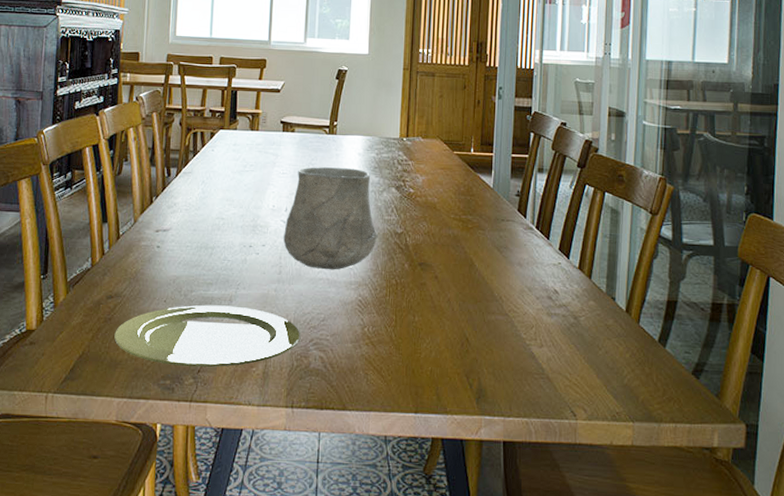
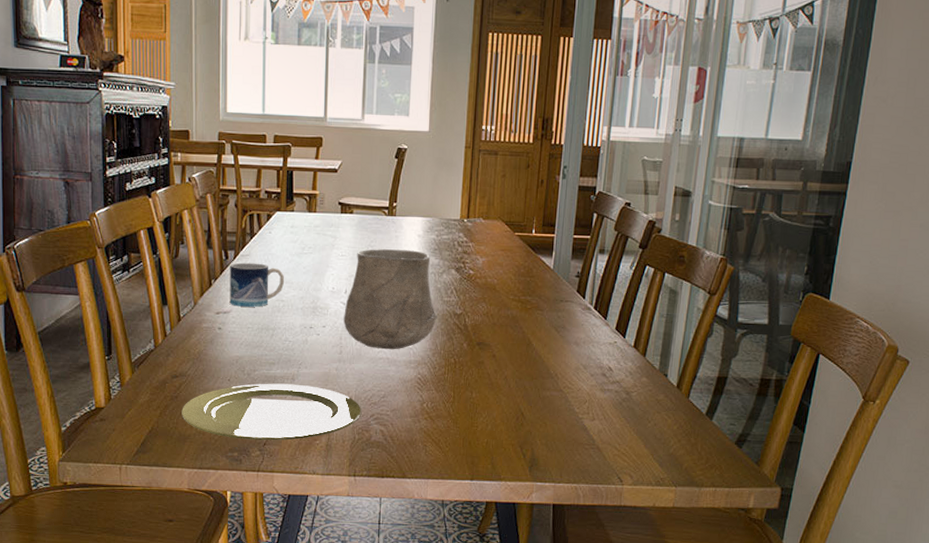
mug: none [169,180,226,225] -> present [229,262,285,307]

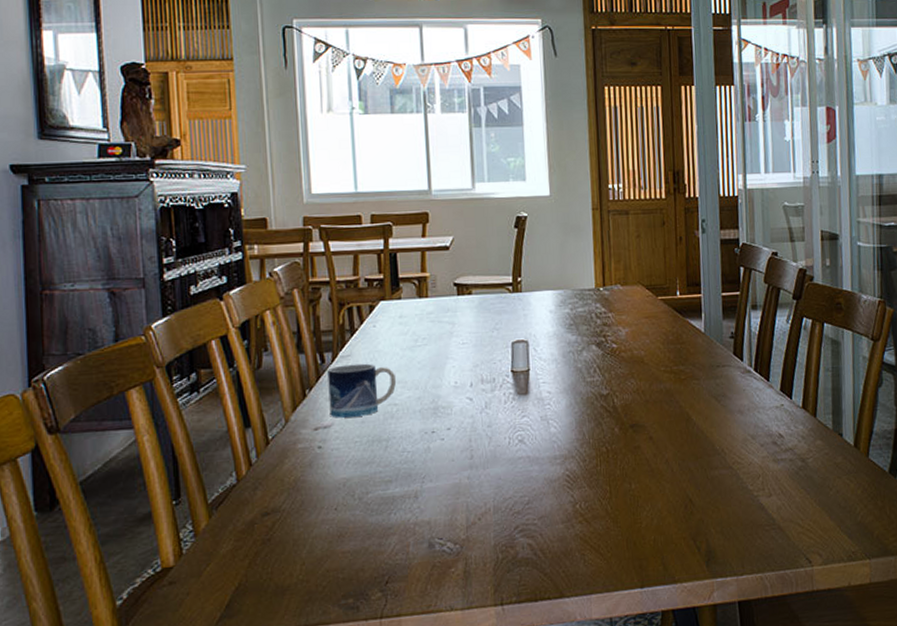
plate: present [182,383,361,441] -> none [277,502,503,581]
ceramic cup: present [344,249,437,350] -> none [471,328,581,447]

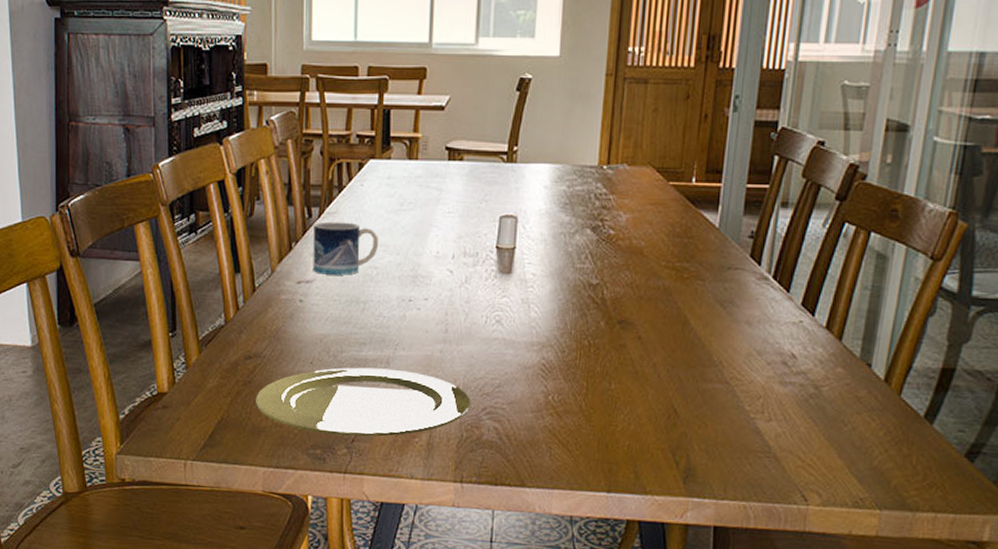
plate: none [277,502,503,581] -> present [256,367,471,437]

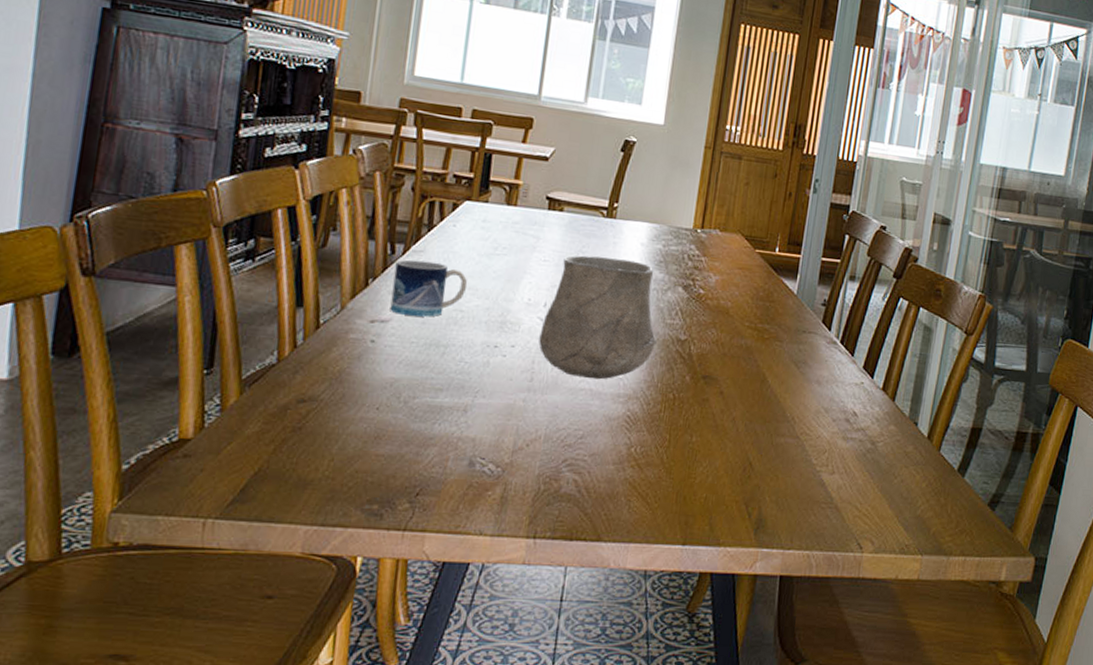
plate: present [256,367,471,437] -> none [305,415,552,490]
ceramic cup: none [450,204,568,329] -> present [539,255,657,380]

